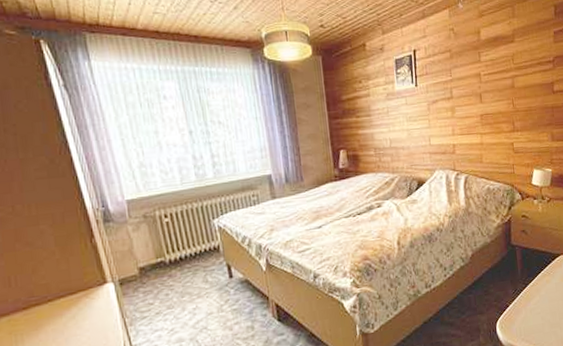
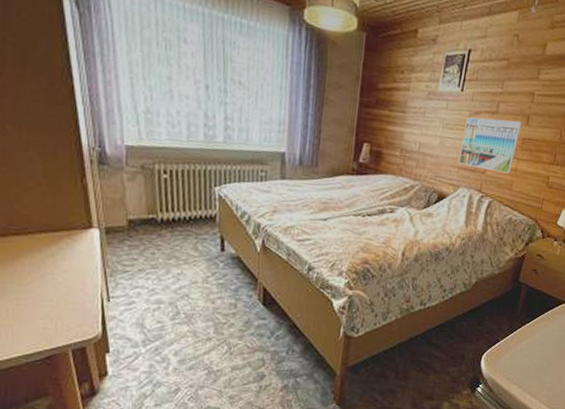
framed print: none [426,100,478,150] -> present [459,117,522,174]

